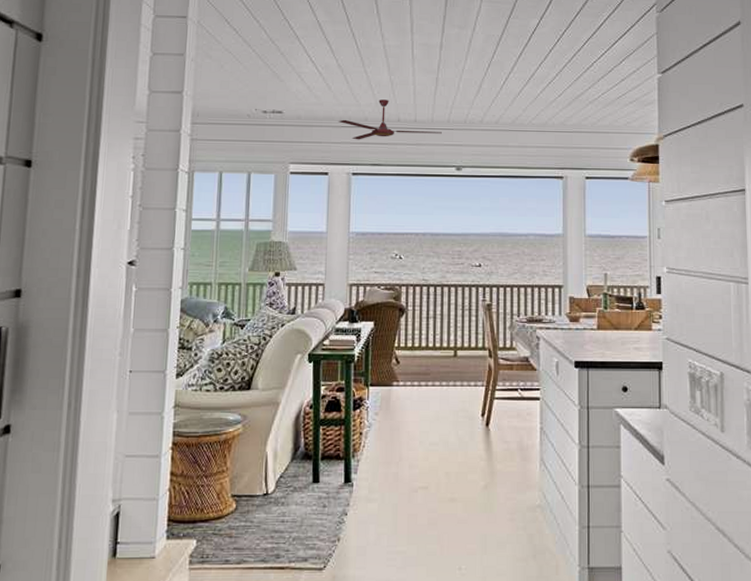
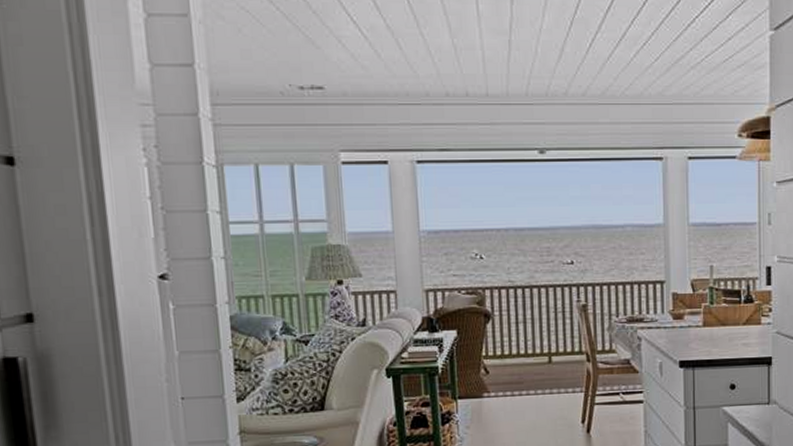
ceiling fan: present [338,99,442,140] -> none [393,69,520,120]

